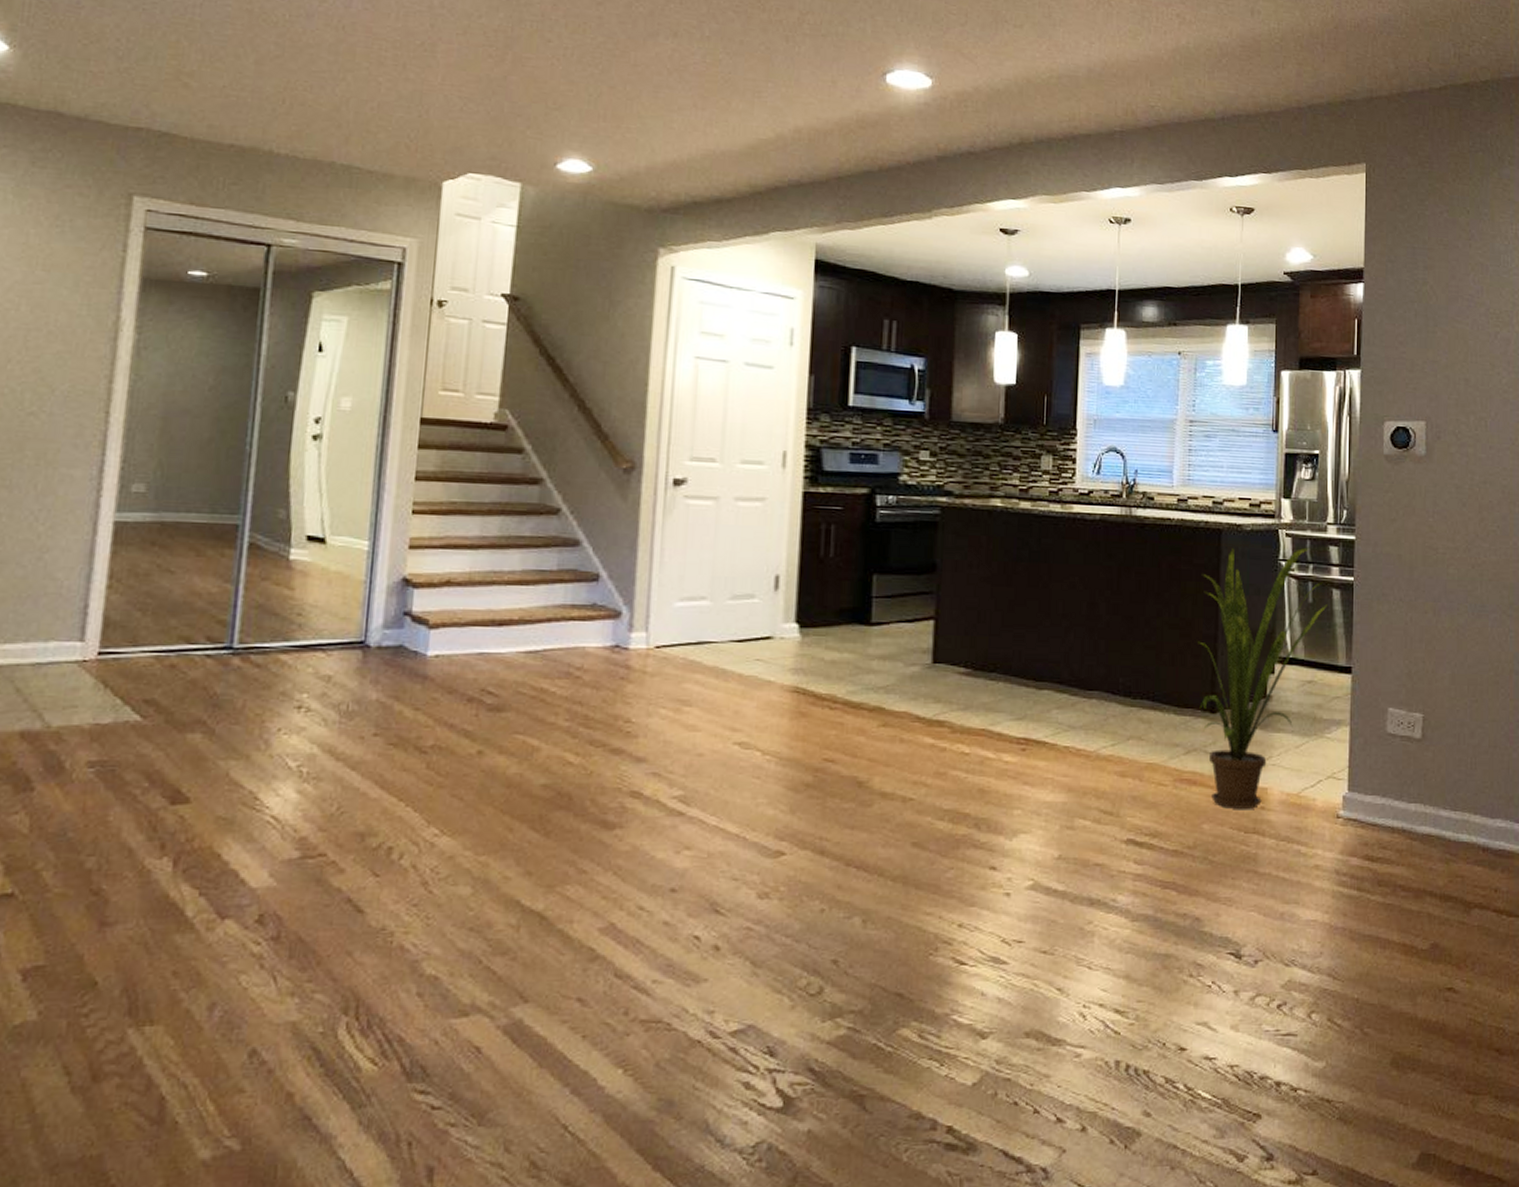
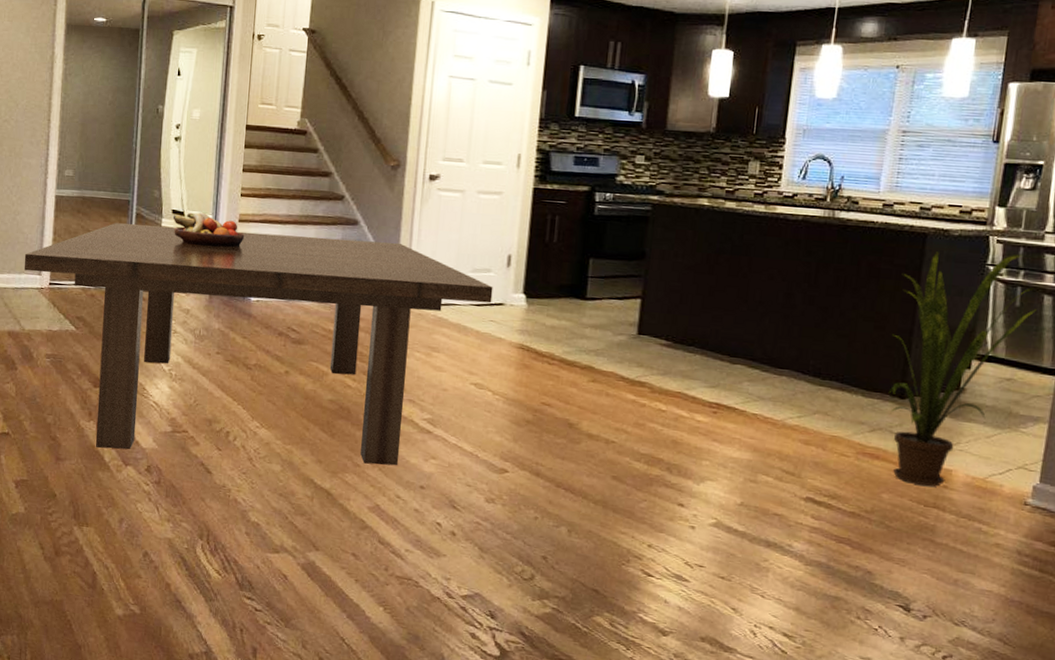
dining table: none [53,557,758,899] -> present [24,223,493,466]
fruit bowl: none [307,537,418,585] -> present [172,212,245,247]

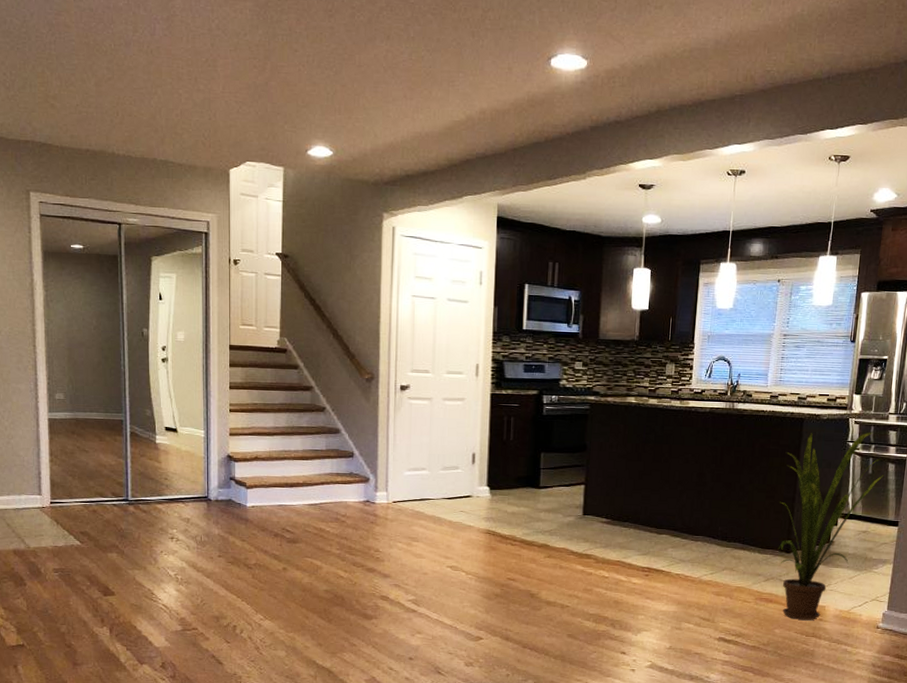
dining table: present [24,223,493,466] -> none [22,442,461,651]
fruit bowl: present [172,212,245,247] -> none [166,428,236,460]

